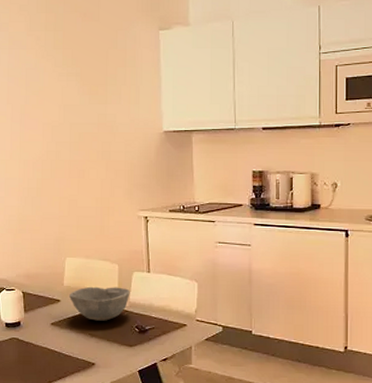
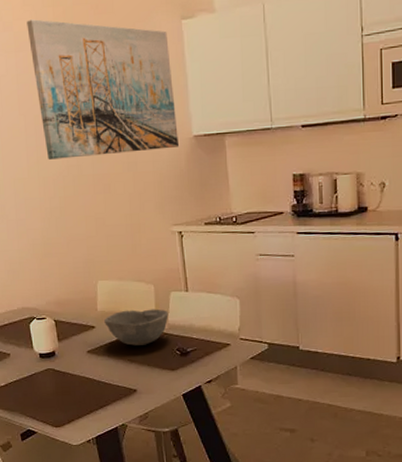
wall art: none [21,22,150,145] -> present [26,19,179,160]

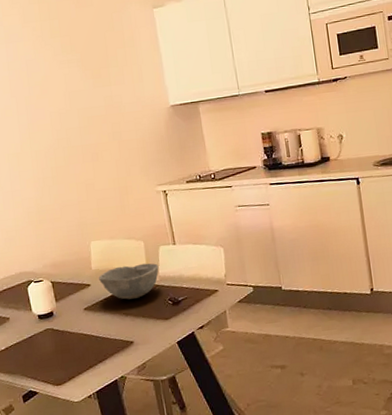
wall art: present [26,19,179,160] -> none [15,14,158,135]

